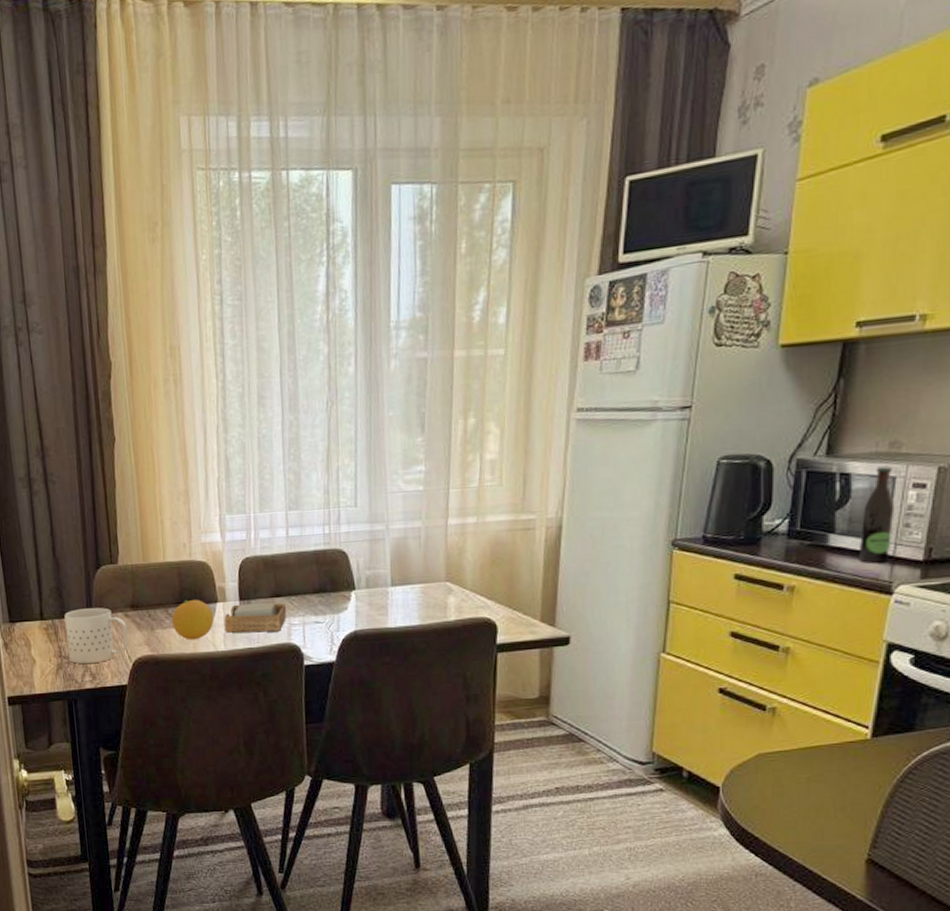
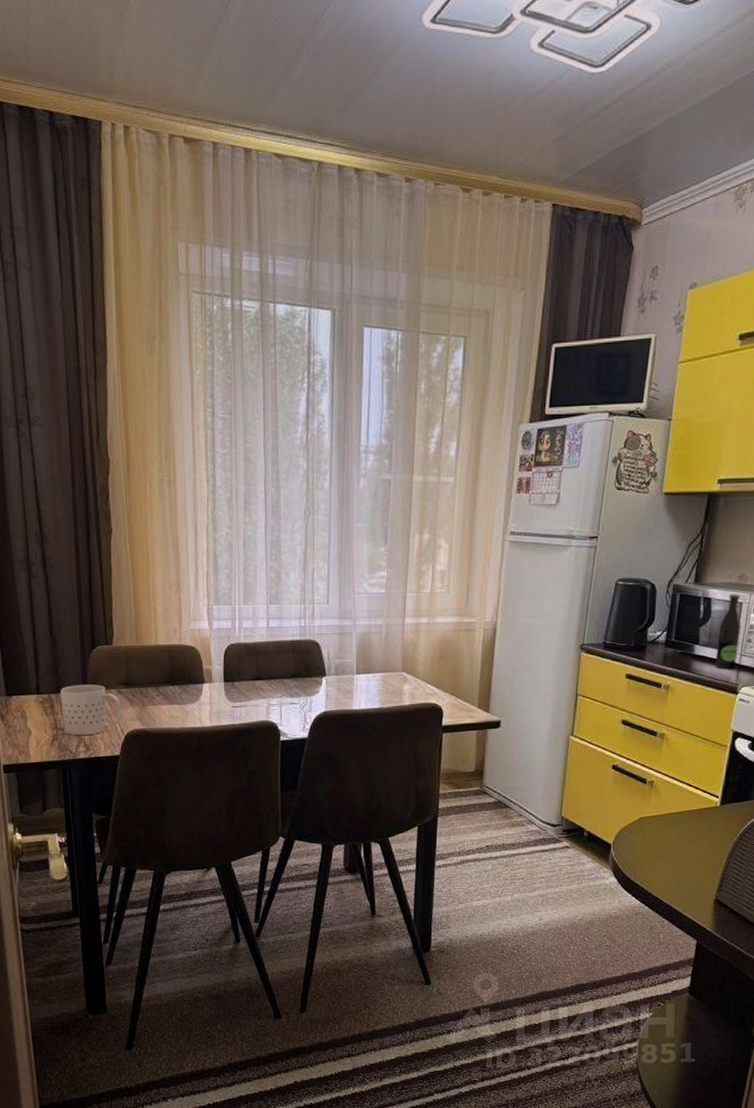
fruit: present [172,599,214,640] -> none [162,679,201,716]
napkin holder: present [224,602,287,633] -> none [210,684,266,711]

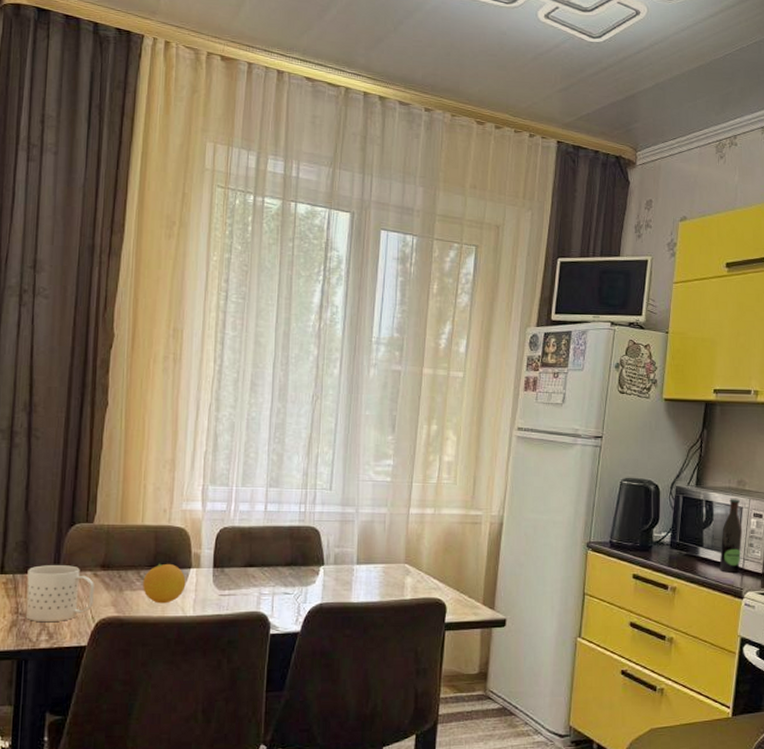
fruit: none [162,679,201,716] -> present [143,563,186,604]

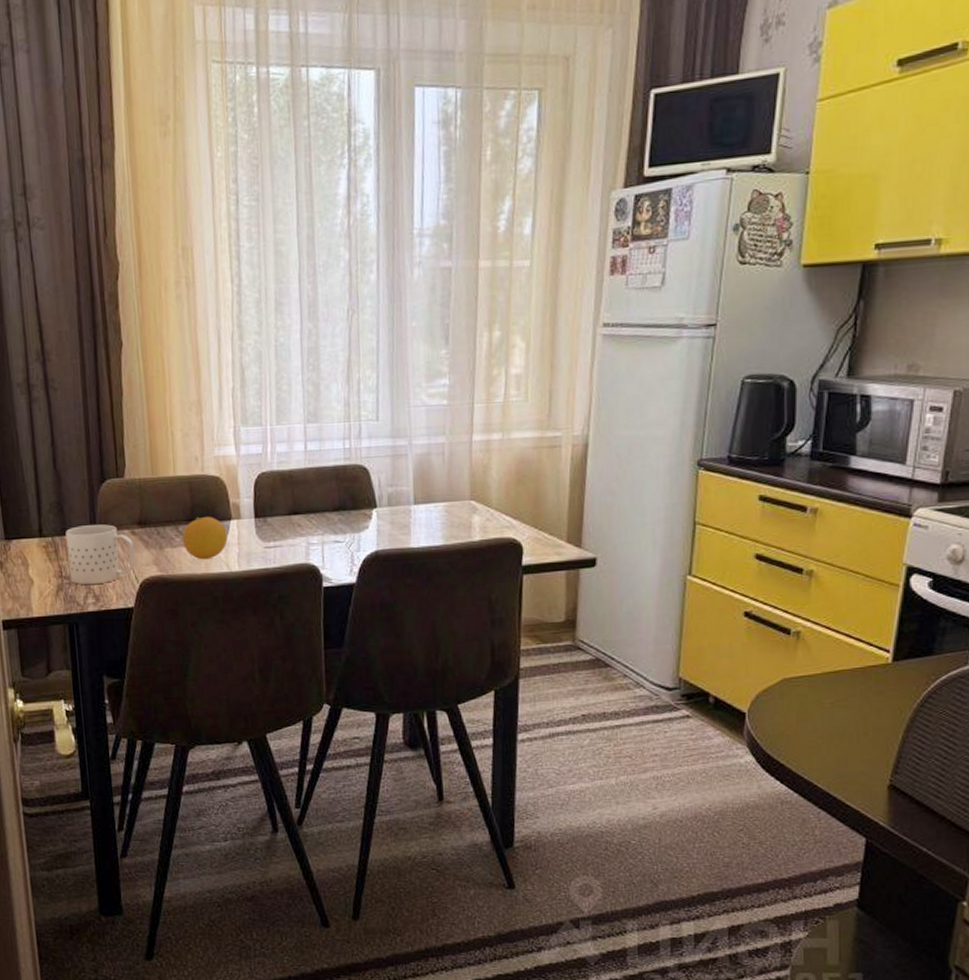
bottle: present [719,499,743,573] -> none [878,389,913,486]

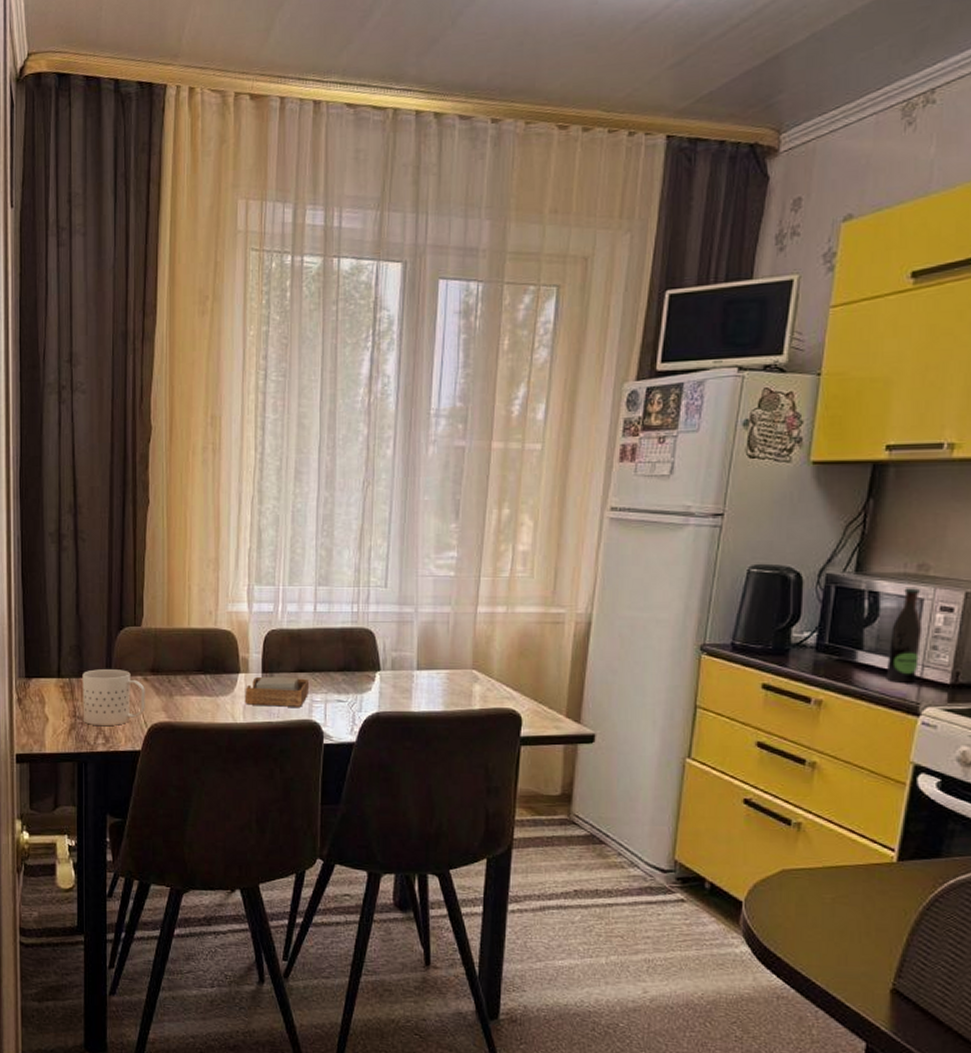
fruit: present [182,516,228,560] -> none [192,668,235,710]
napkin holder: none [238,520,305,552] -> present [244,676,310,707]
bottle: none [878,389,913,486] -> present [886,588,923,683]

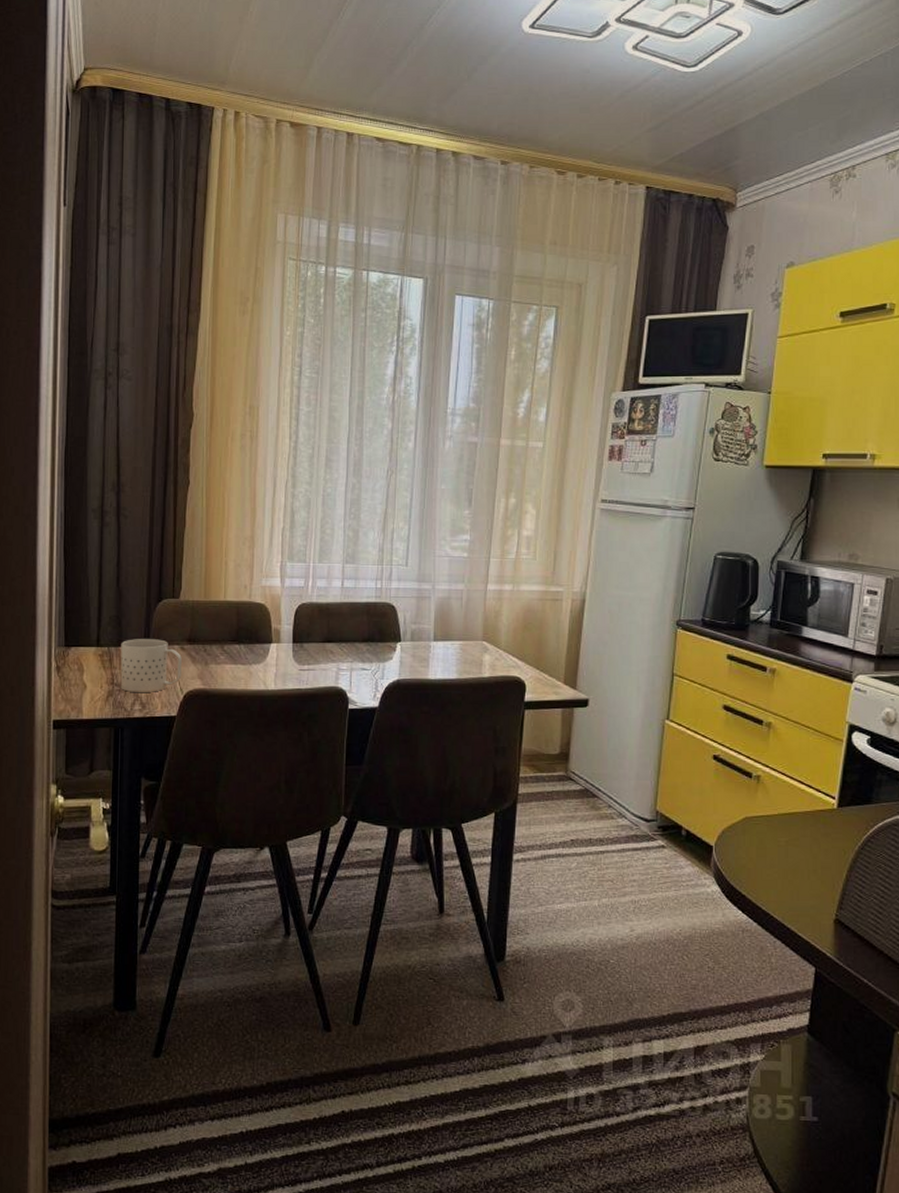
napkin holder: present [244,676,310,707] -> none [276,646,337,675]
bottle: present [886,588,923,683] -> none [826,574,854,654]

